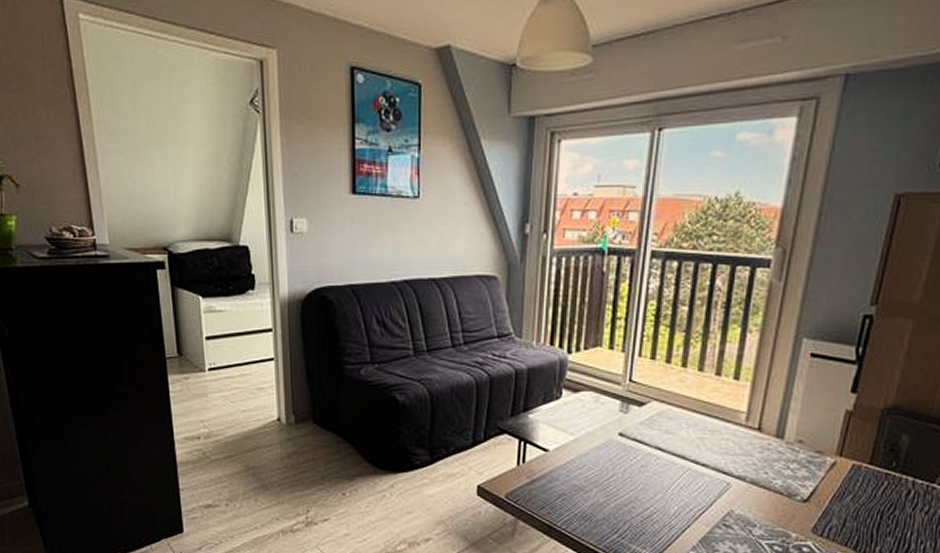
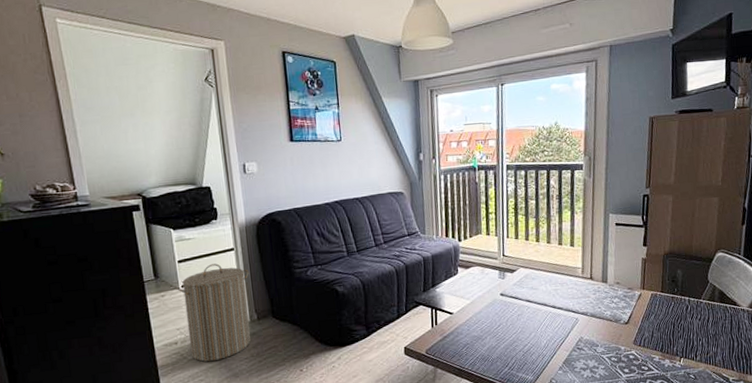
laundry hamper: none [201,346,289,466] -> present [175,263,251,362]

